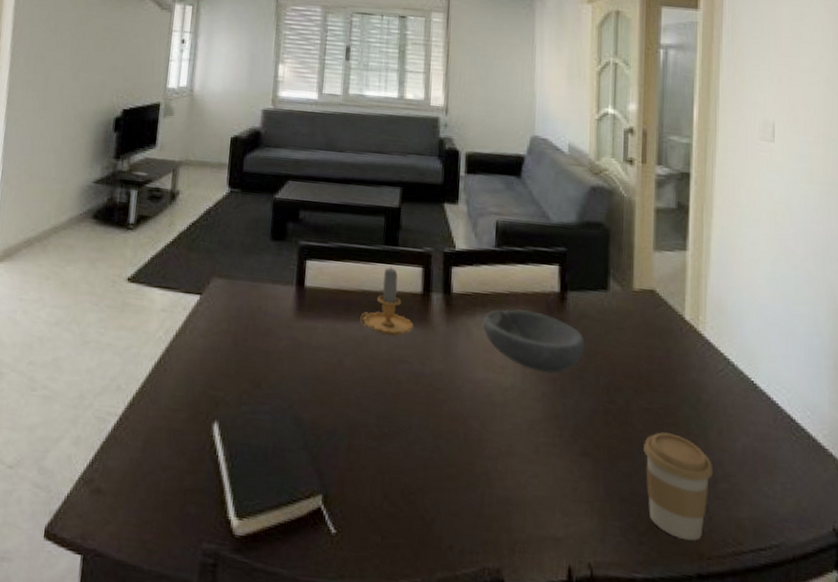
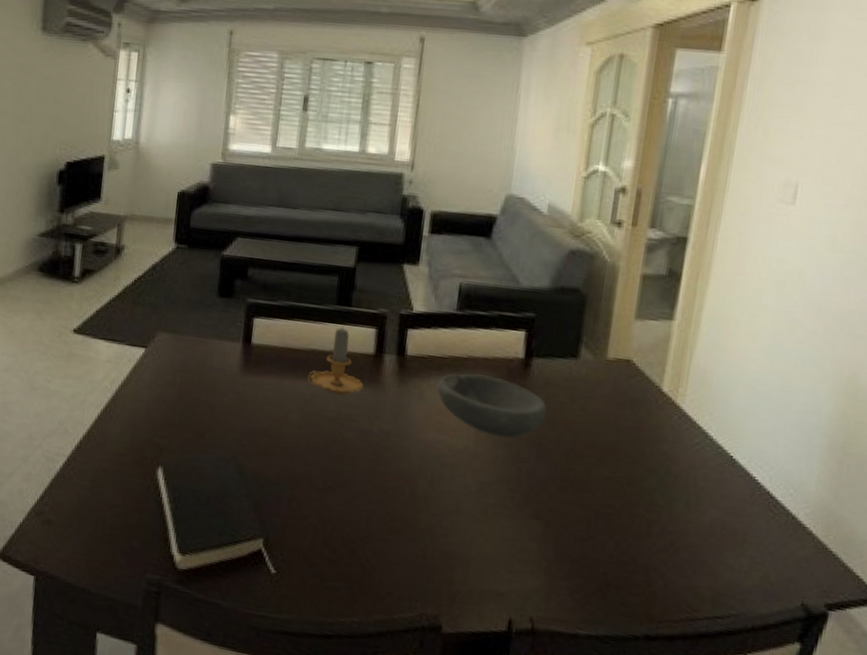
coffee cup: present [644,431,714,541] -> none [599,500,675,605]

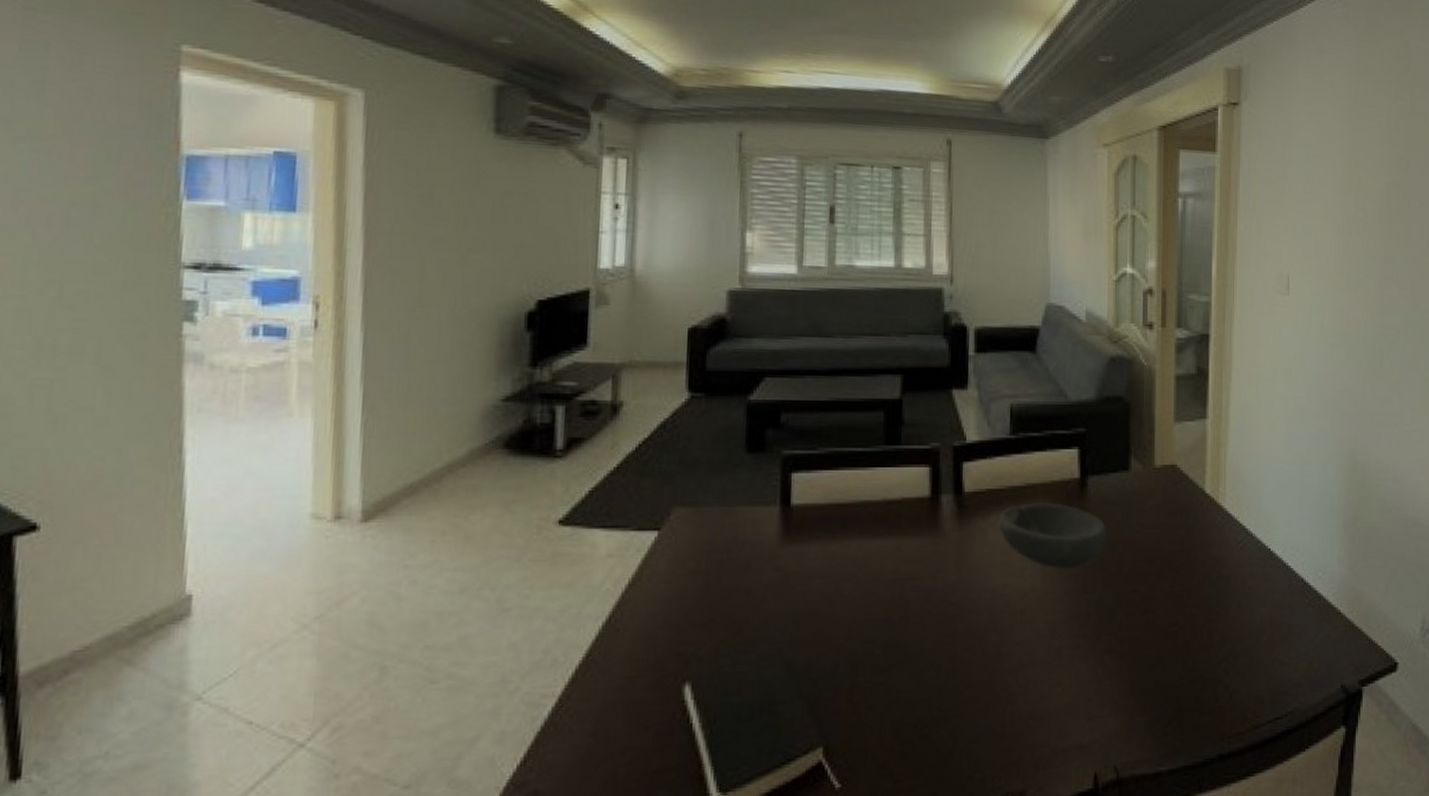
candle: present [307,326,364,395] -> none [859,469,922,551]

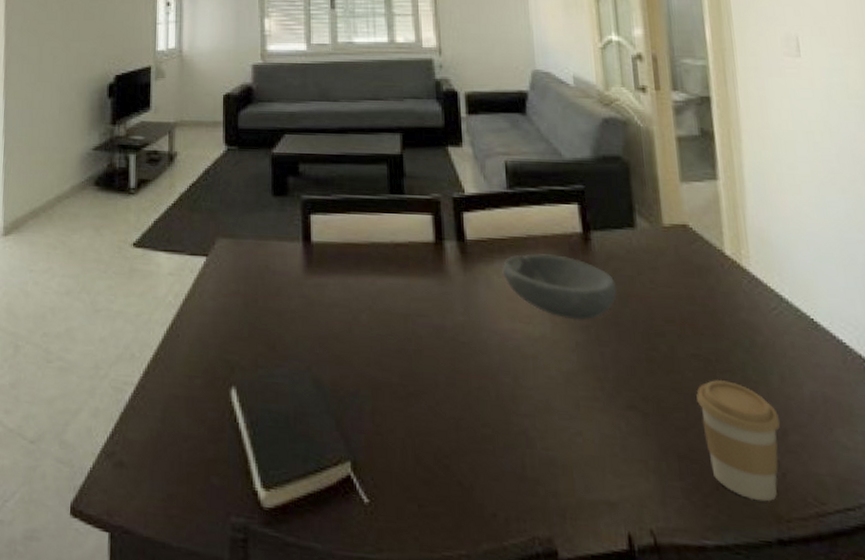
coffee cup: none [1167,614,1234,723] -> present [696,379,781,502]

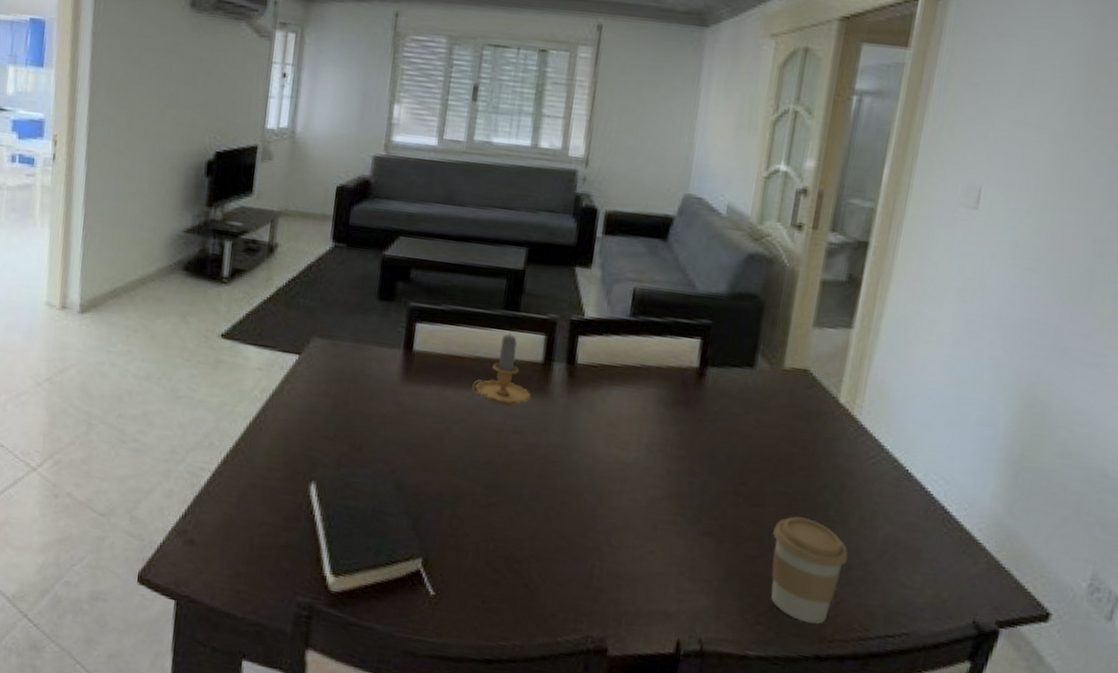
candle: none [372,215,429,289] -> present [472,332,532,406]
bowl: present [502,254,618,321] -> none [607,383,721,452]

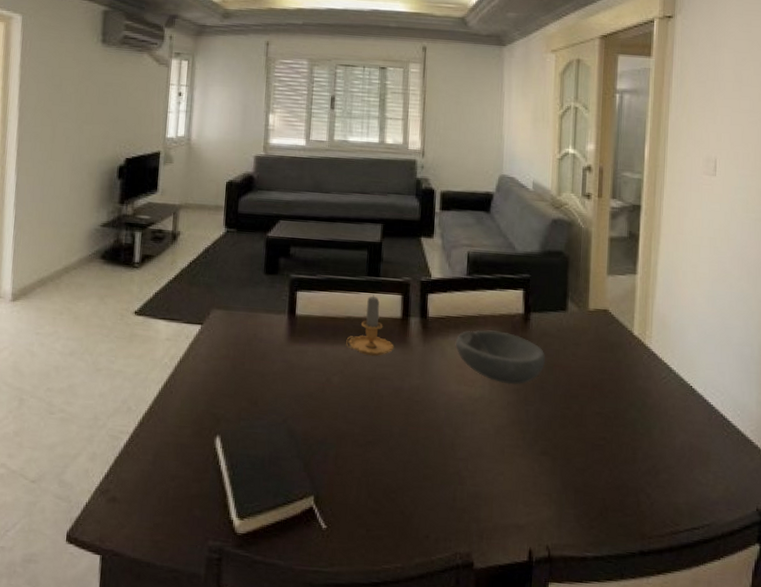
bowl: none [607,383,721,452] -> present [455,330,546,385]
coffee cup: present [771,516,849,624] -> none [595,432,656,524]

